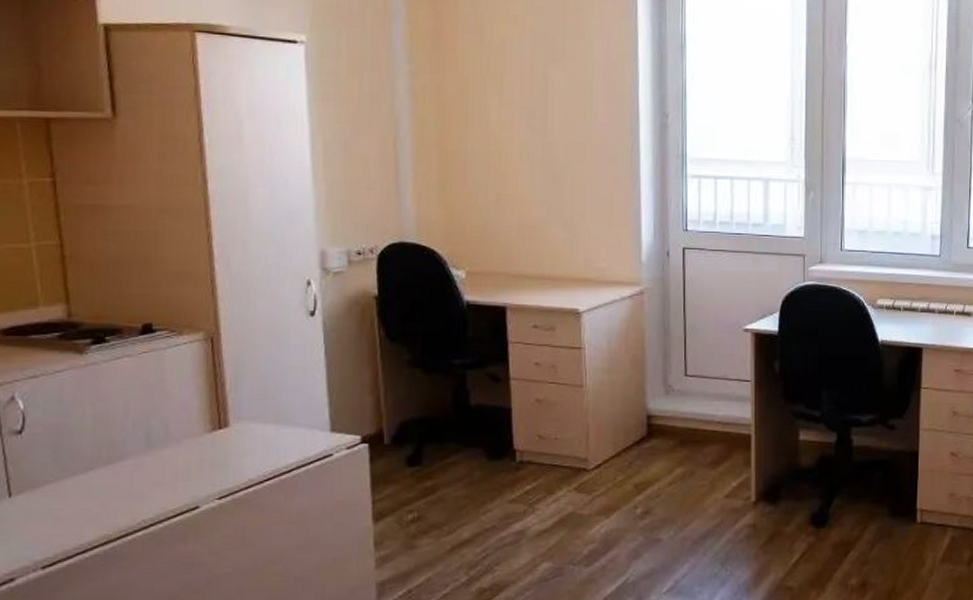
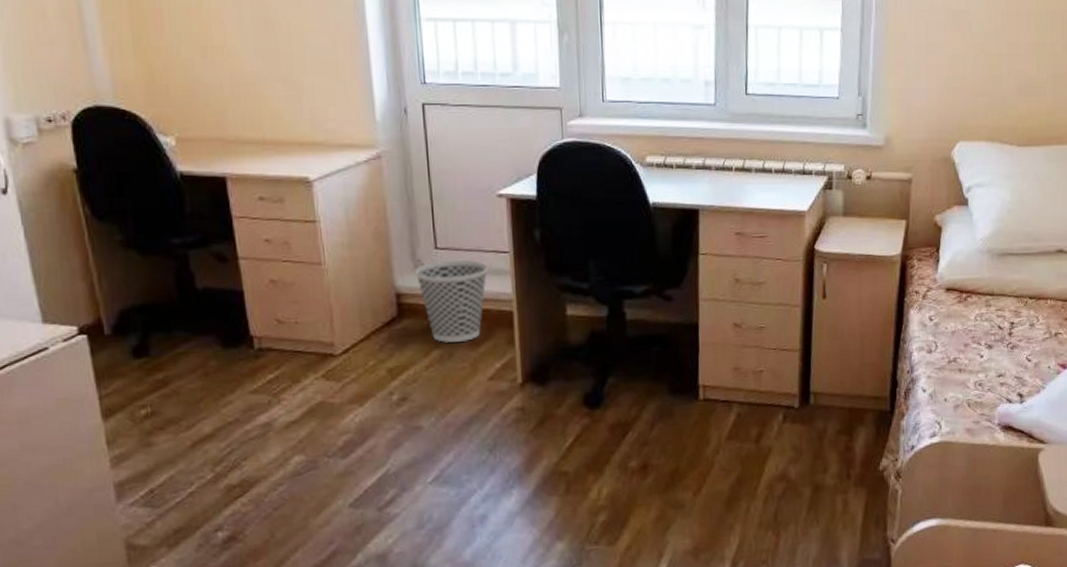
wastebasket: none [665,386,731,461] -> present [414,259,488,343]

